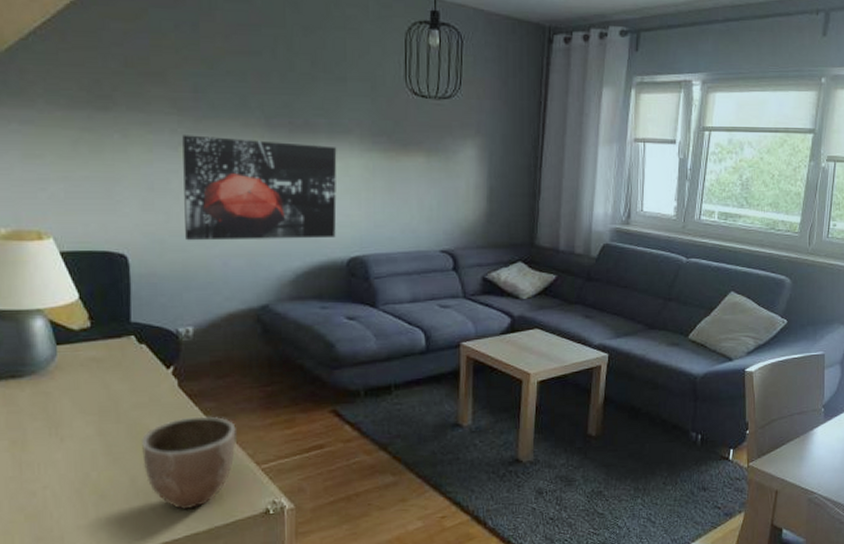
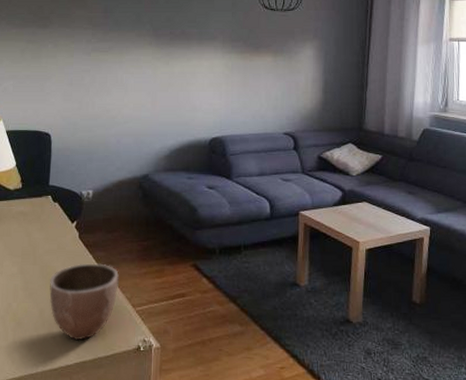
wall art: present [182,135,337,241] -> none [92,44,205,123]

